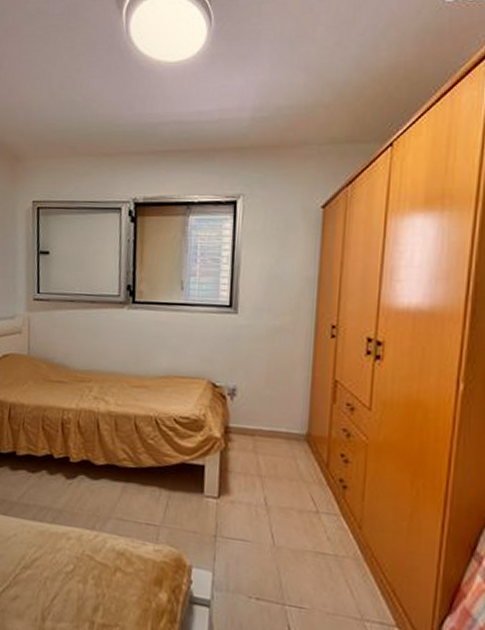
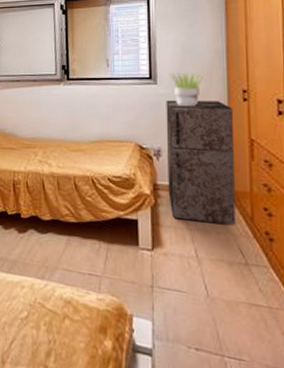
storage cabinet: none [240,332,320,471] -> present [166,100,236,225]
potted plant: none [252,301,292,342] -> present [169,73,205,107]

